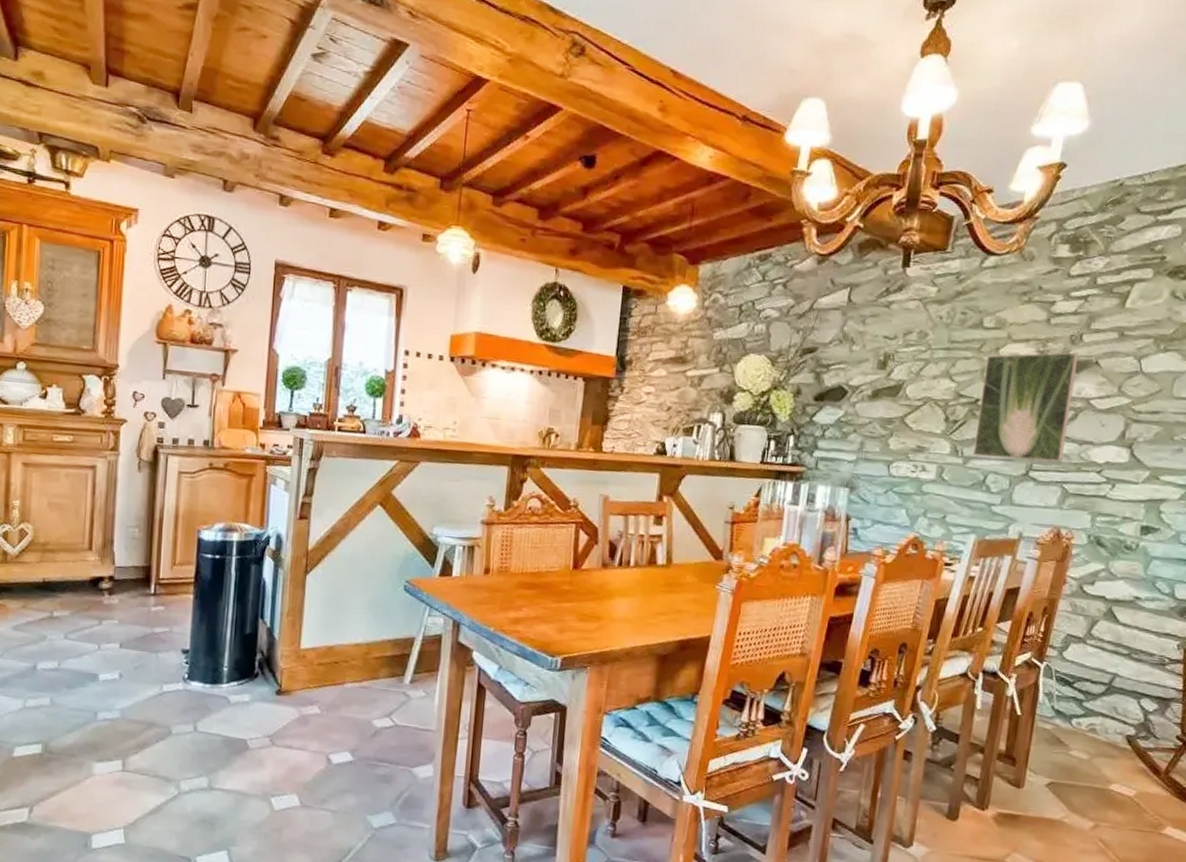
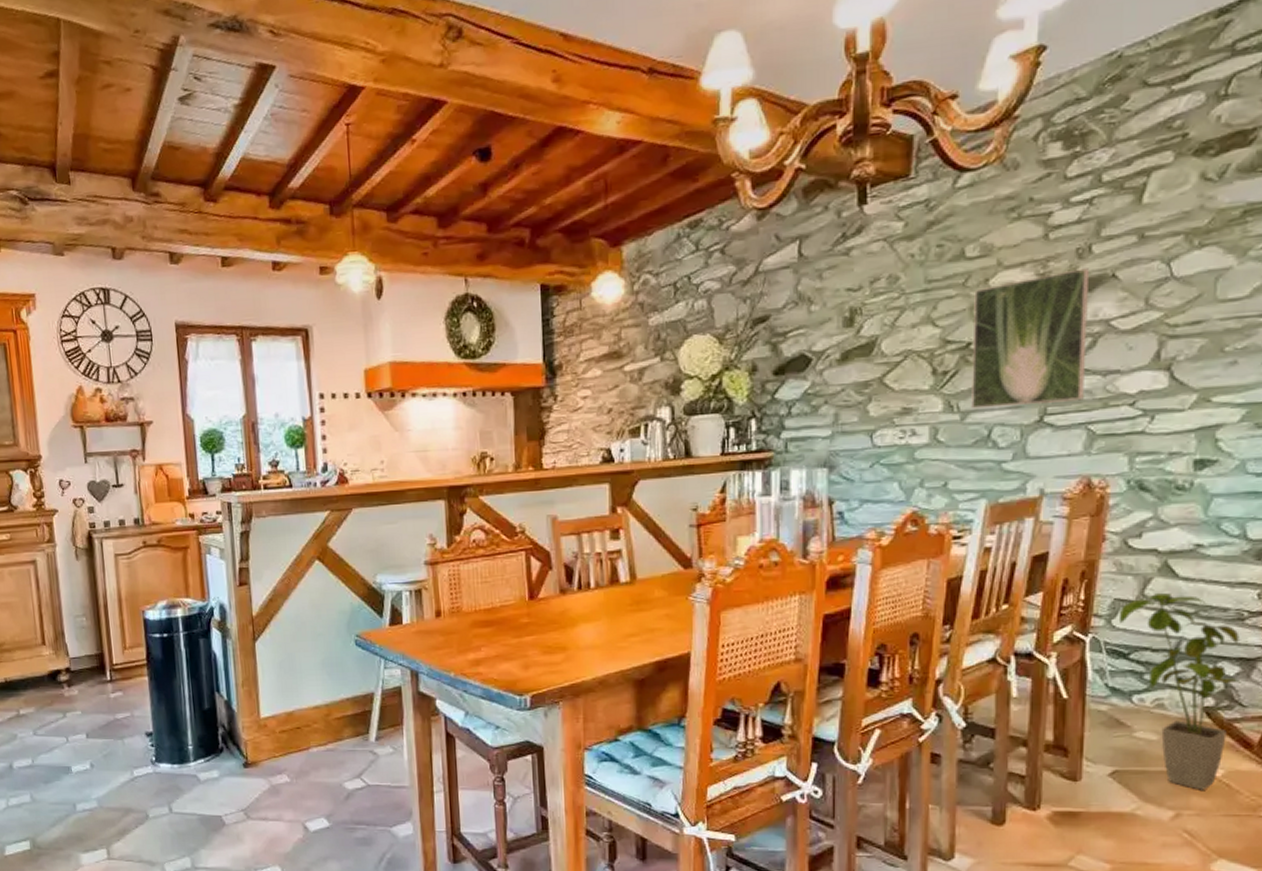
house plant: none [1068,633,1160,807] -> present [1118,592,1241,790]

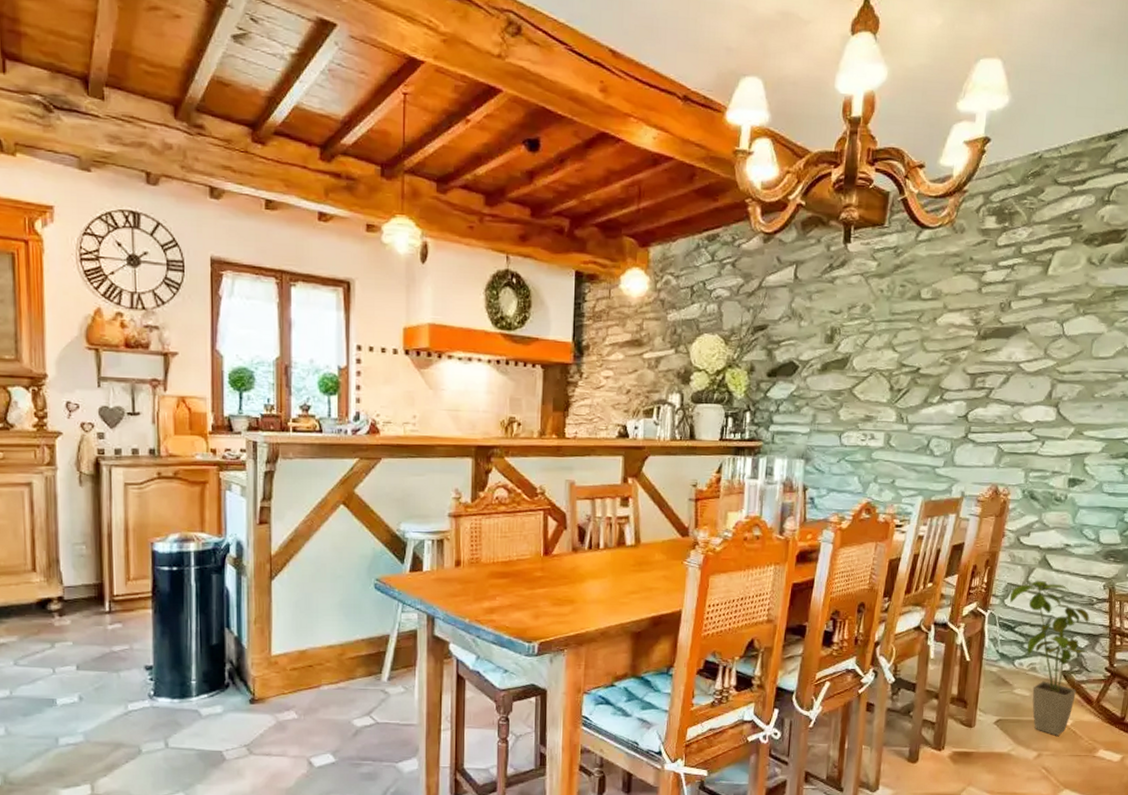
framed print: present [972,268,1090,409] -> none [917,319,1009,424]

